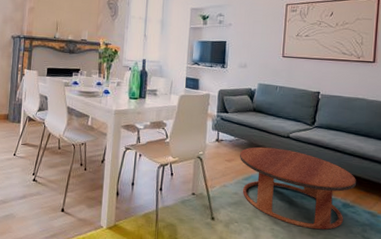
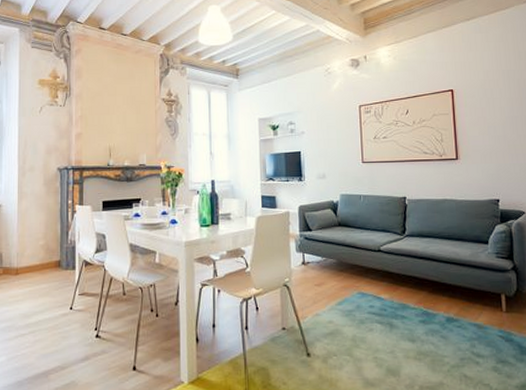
coffee table: present [240,146,356,230] -> none [330,264,457,352]

